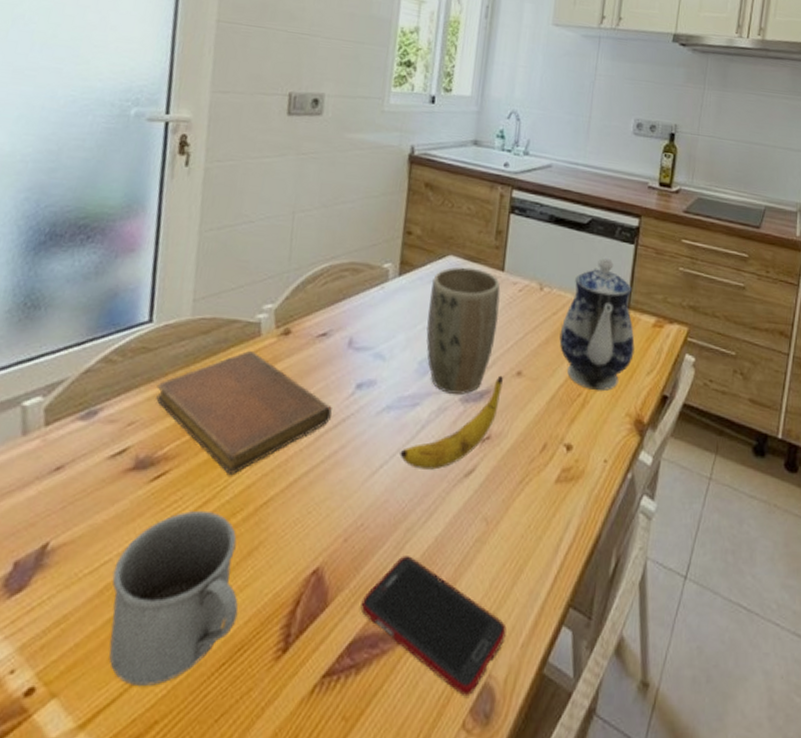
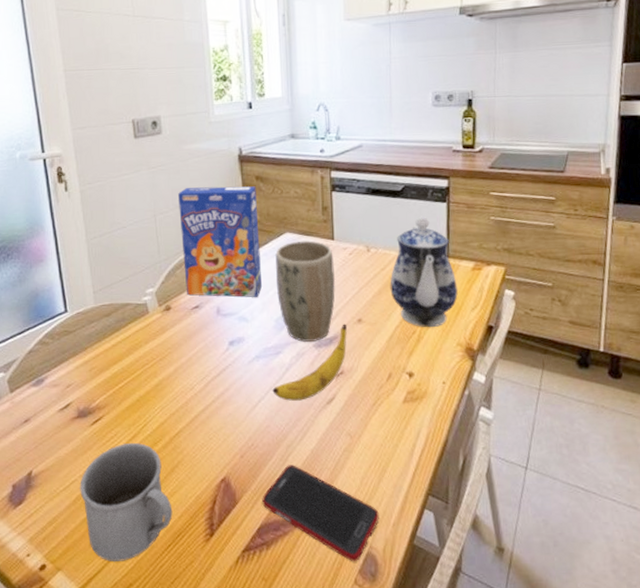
notebook: present [156,351,332,474] -> none [81,326,214,416]
cereal box: none [314,184,423,330] -> present [178,186,262,297]

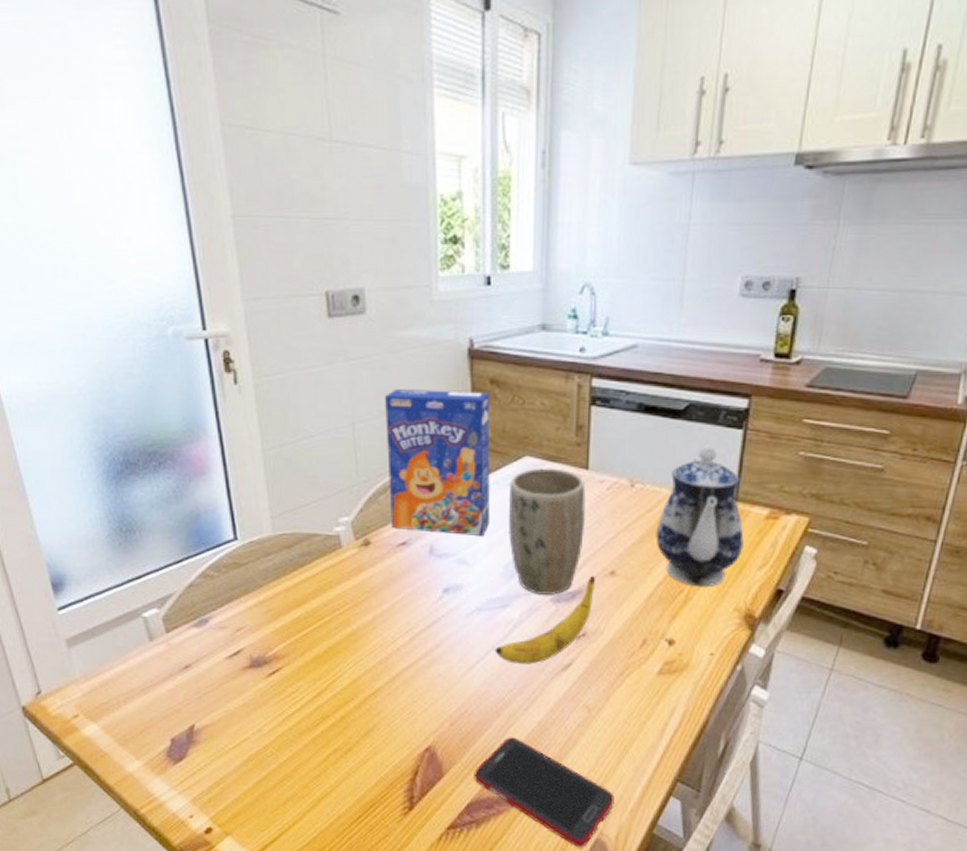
mug: present [80,442,173,563] -> none [253,699,365,831]

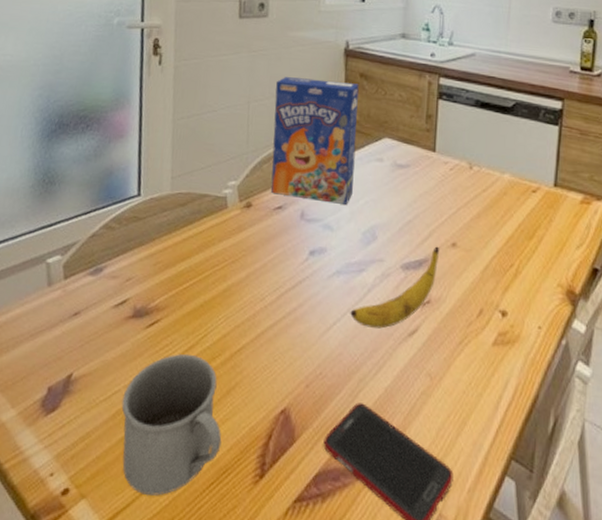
mug: none [253,699,365,831] -> present [121,353,222,496]
plant pot: present [509,468,586,595] -> none [368,148,433,262]
teapot: present [655,445,744,588] -> none [490,137,563,263]

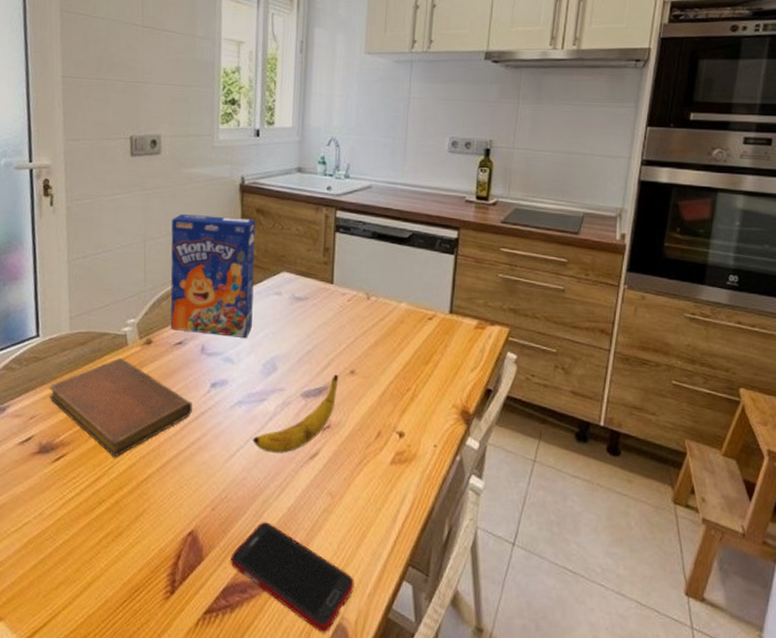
mug: present [121,353,222,496] -> none [33,484,133,616]
notebook: none [147,221,290,325] -> present [49,358,192,457]

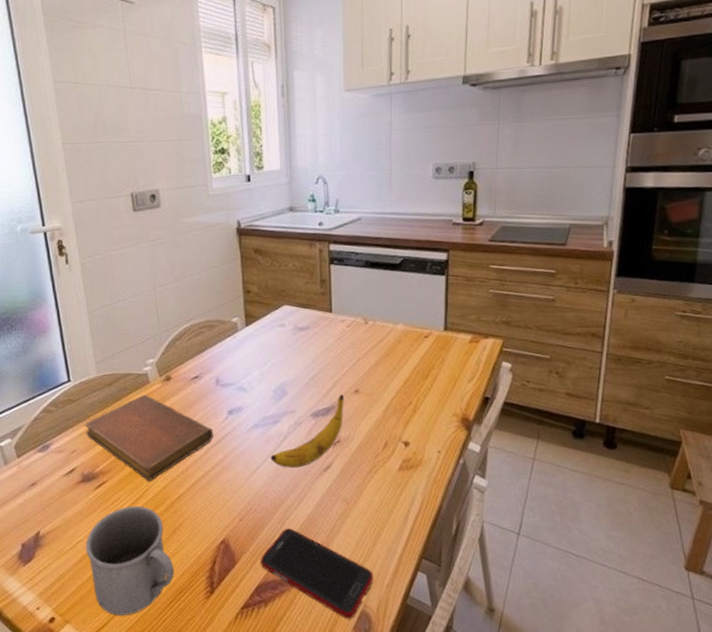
mug: none [33,484,133,616] -> present [85,505,175,616]
cereal box: present [170,214,256,338] -> none [177,259,260,368]

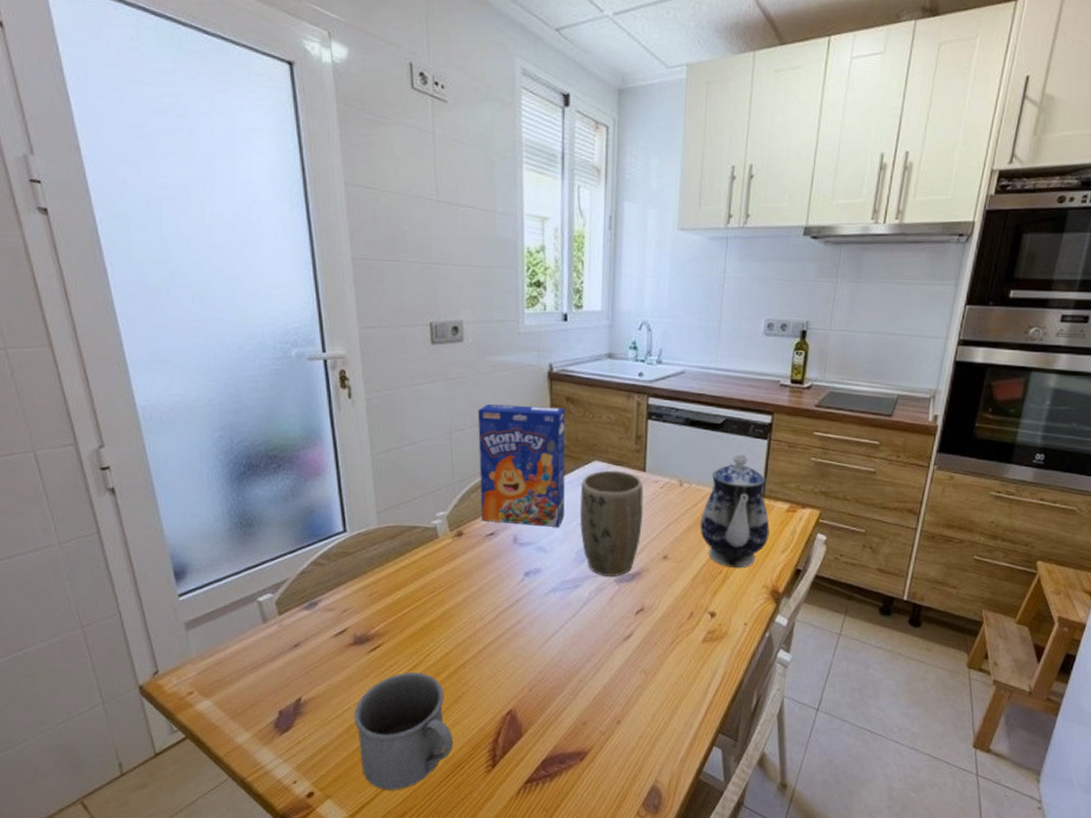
notebook: present [84,395,213,481] -> none [360,551,506,645]
cereal box: none [177,259,260,368] -> present [478,404,566,527]
cell phone: present [260,528,374,620] -> none [548,699,667,795]
banana: present [270,394,344,468] -> none [567,560,651,636]
plant pot: none [274,313,334,411] -> present [580,470,644,576]
teapot: none [387,289,455,399] -> present [700,452,770,569]

